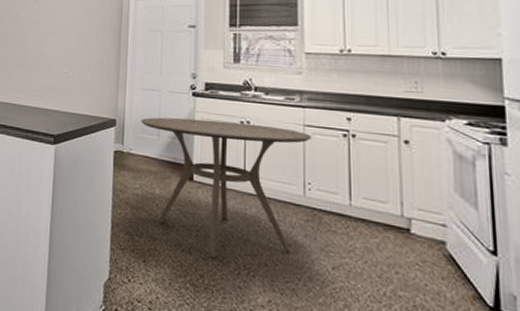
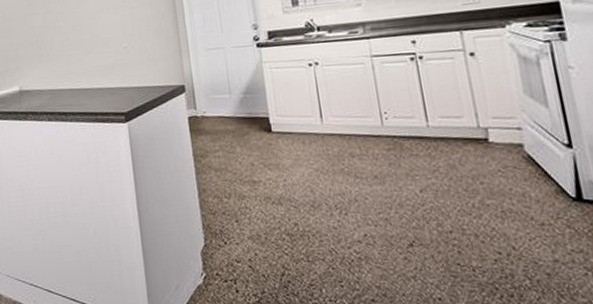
dining table: present [141,117,311,258] -> none [210,63,380,204]

